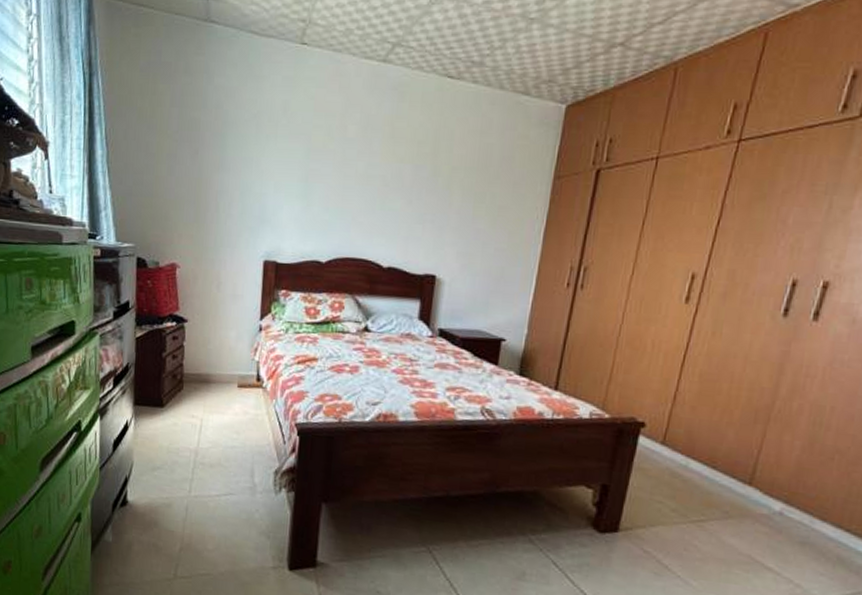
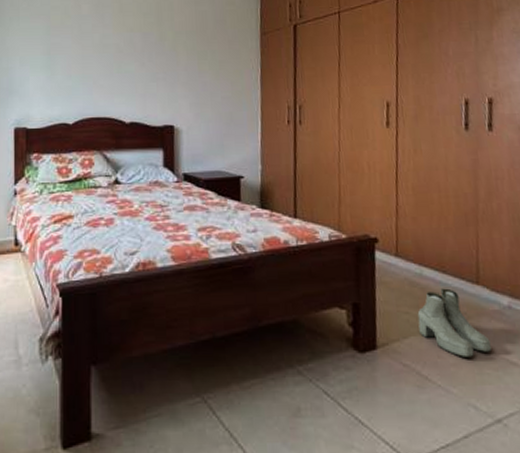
boots: none [669,483,748,555] -> present [417,288,491,357]

